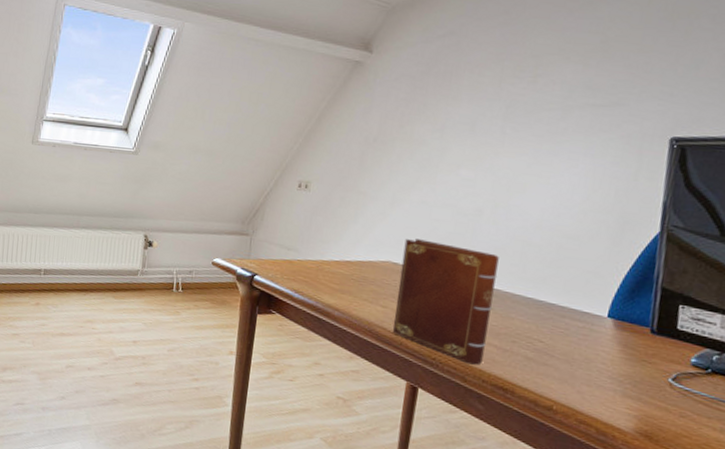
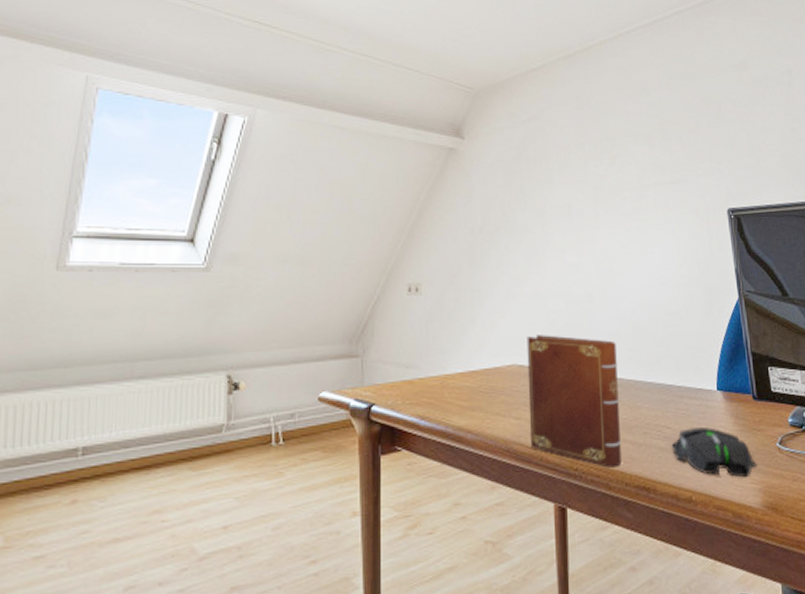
mouse: none [540,346,639,403] -> present [672,427,758,478]

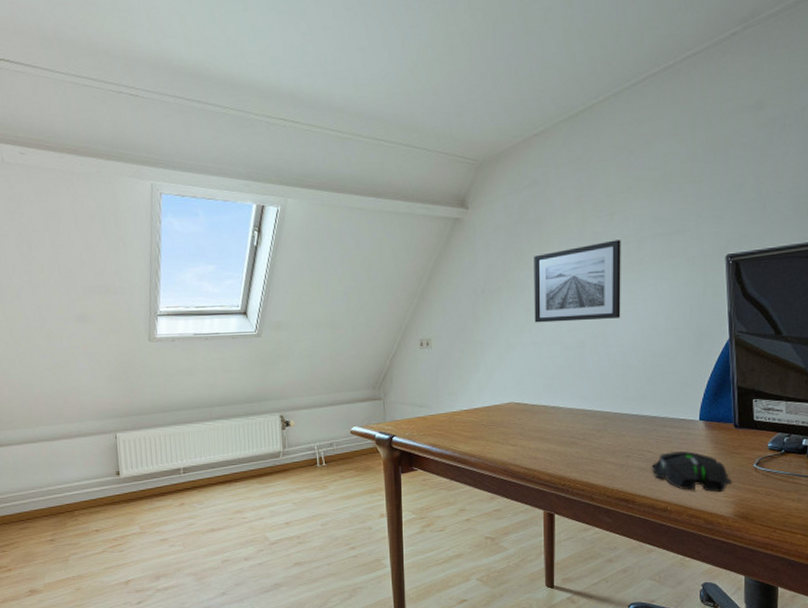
book: present [527,335,622,468] -> none [523,377,606,484]
wall art: none [535,185,629,271] -> present [534,240,621,323]

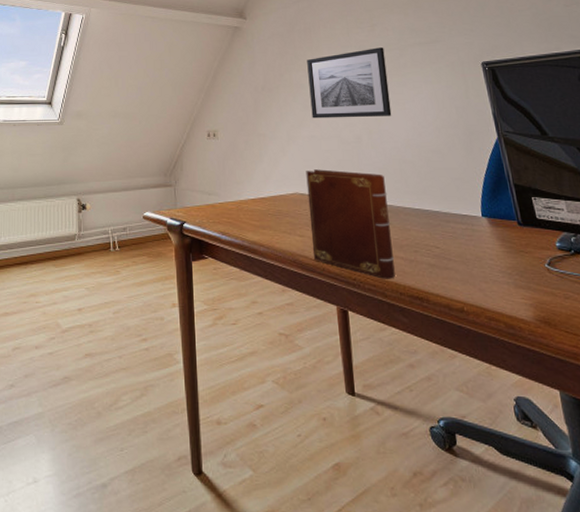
book: none [523,377,606,484] -> present [306,169,395,279]
mouse: present [652,451,733,493] -> none [441,248,527,294]

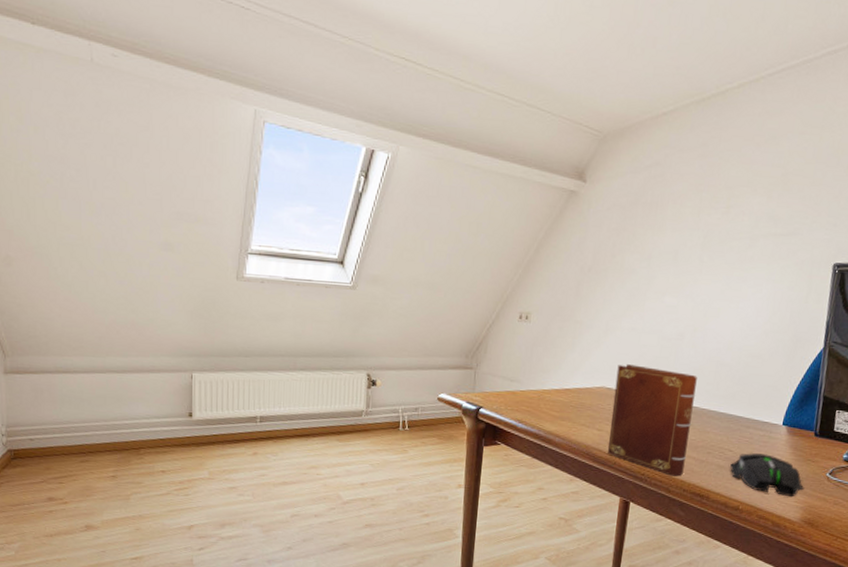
wall art: present [307,47,392,119] -> none [637,234,734,315]
mouse: none [441,248,527,294] -> present [730,453,805,497]

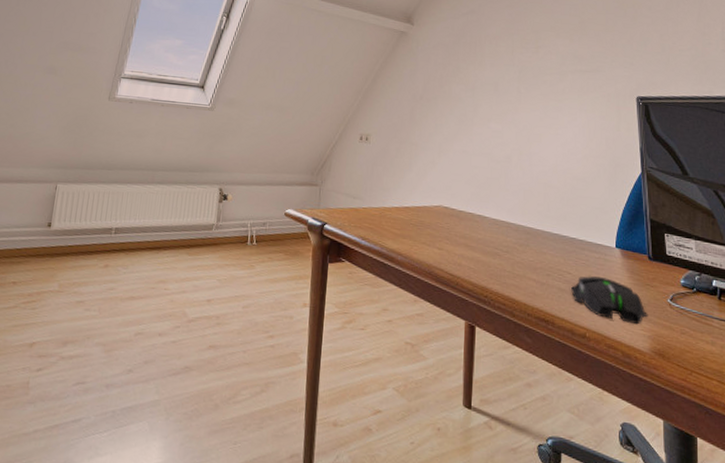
book: present [607,364,697,477] -> none [449,184,529,300]

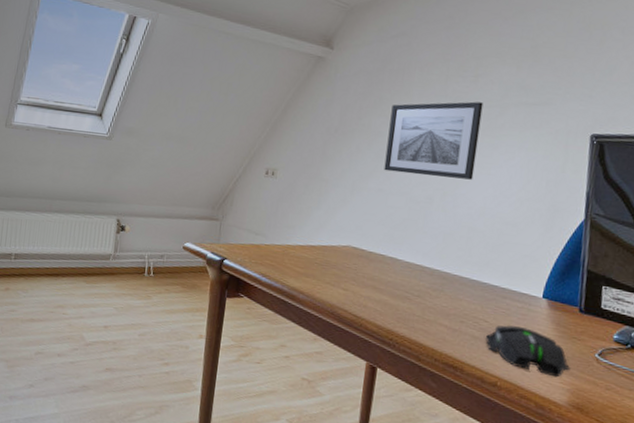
wall art: none [466,70,545,140] -> present [384,101,484,180]

